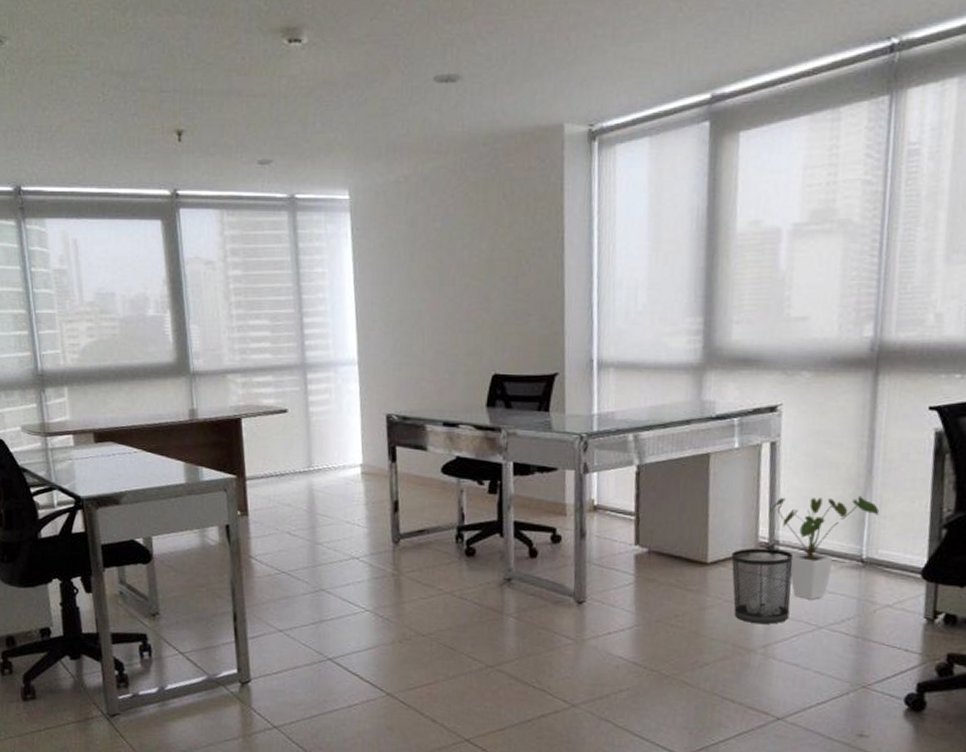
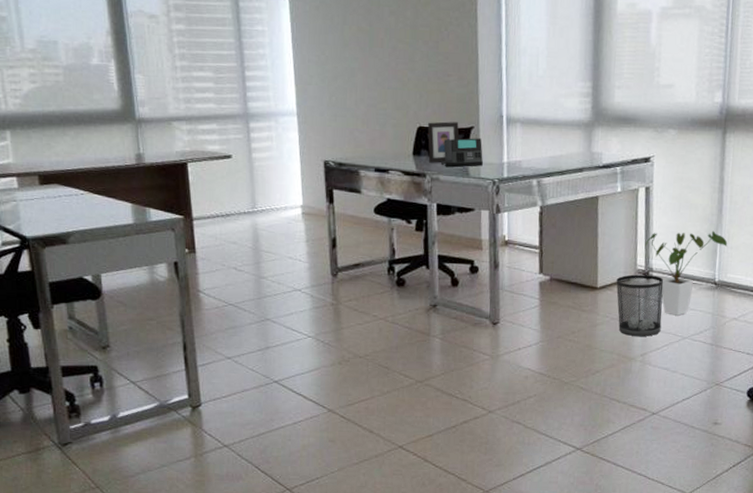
picture frame: none [504,368,541,416] -> present [428,121,460,163]
phone: none [518,386,569,421] -> present [440,138,483,168]

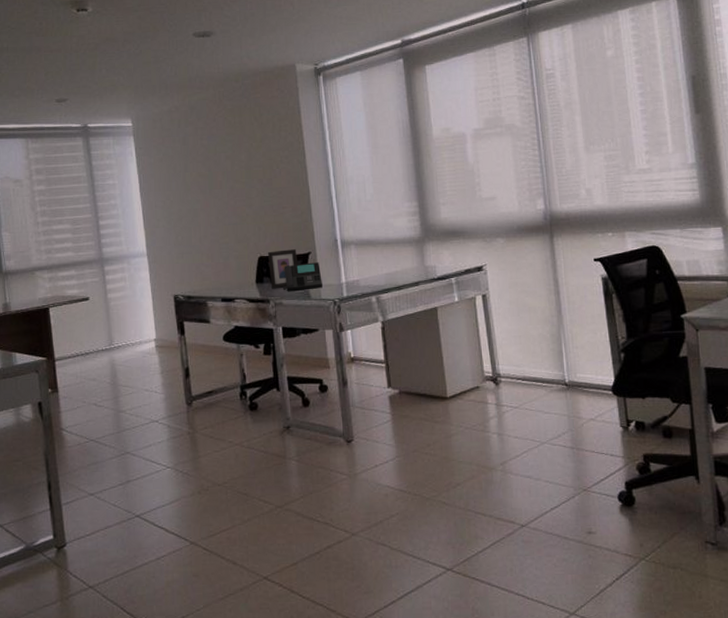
waste bin: present [616,274,664,336] -> none [465,381,518,445]
house plant: present [645,231,728,316] -> none [489,332,572,420]

